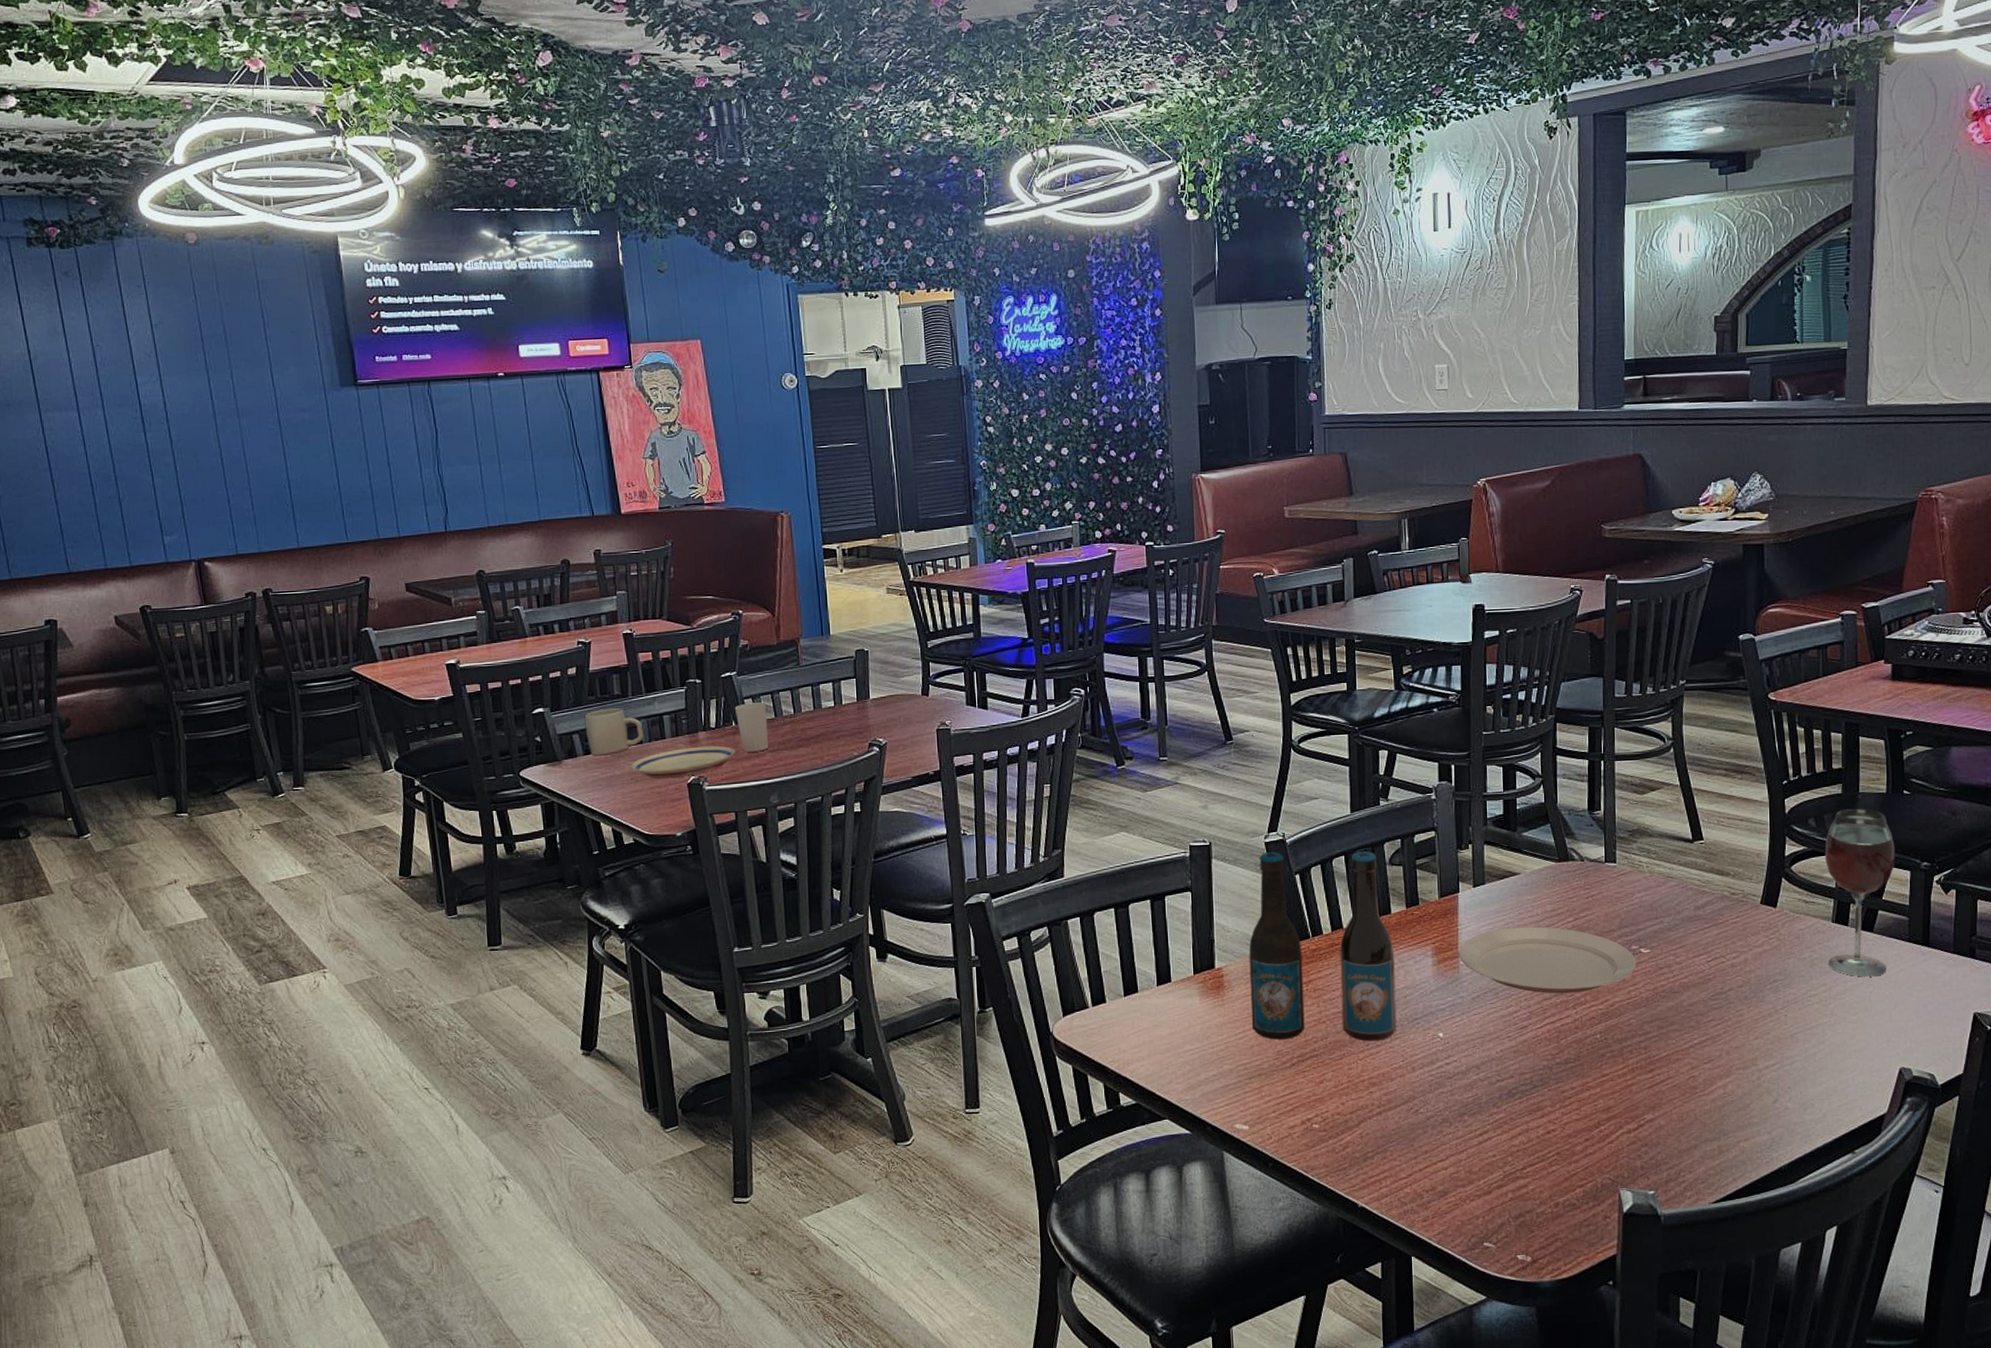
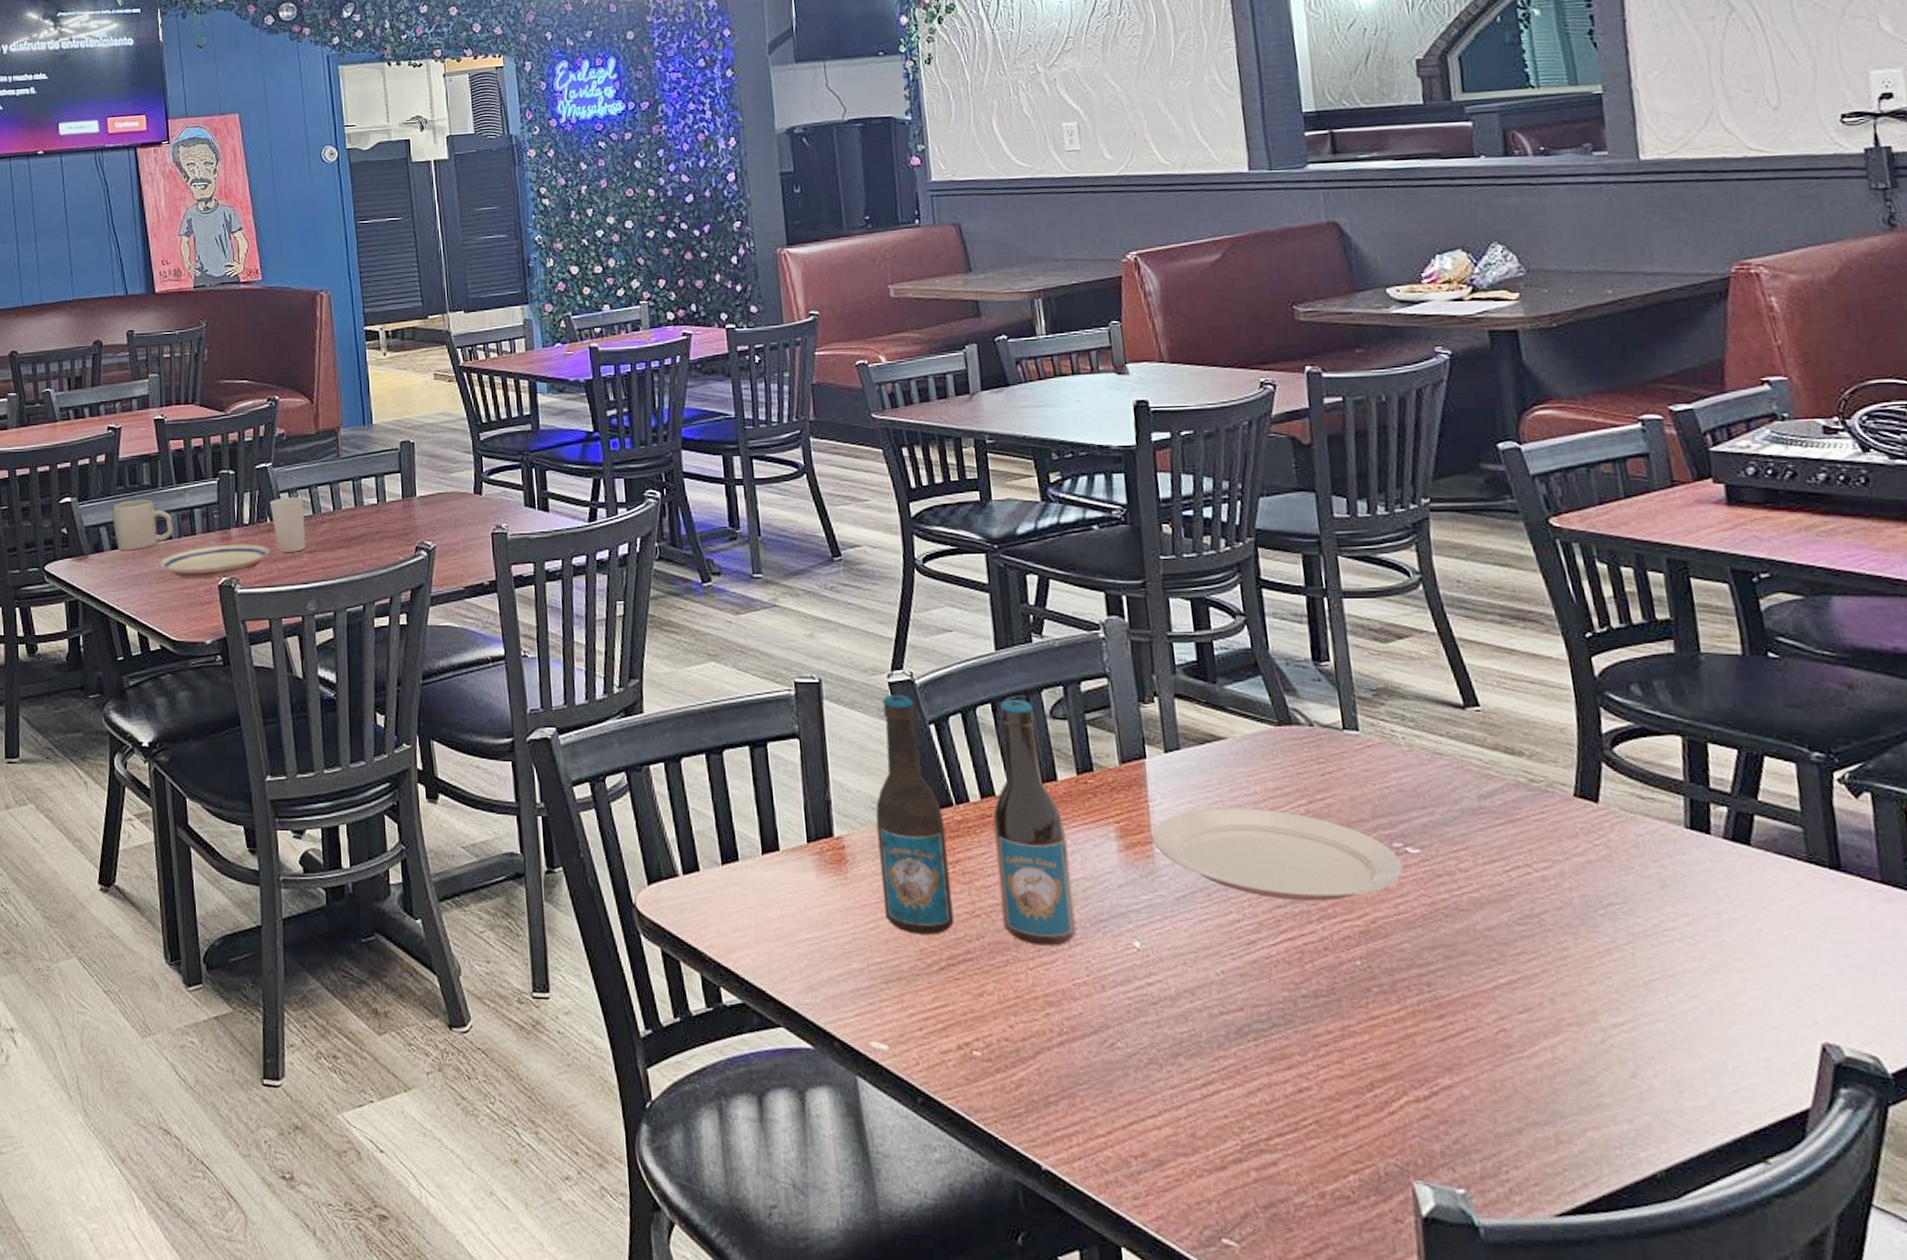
wineglass: present [1824,808,1895,977] -> none [1659,673,1779,908]

